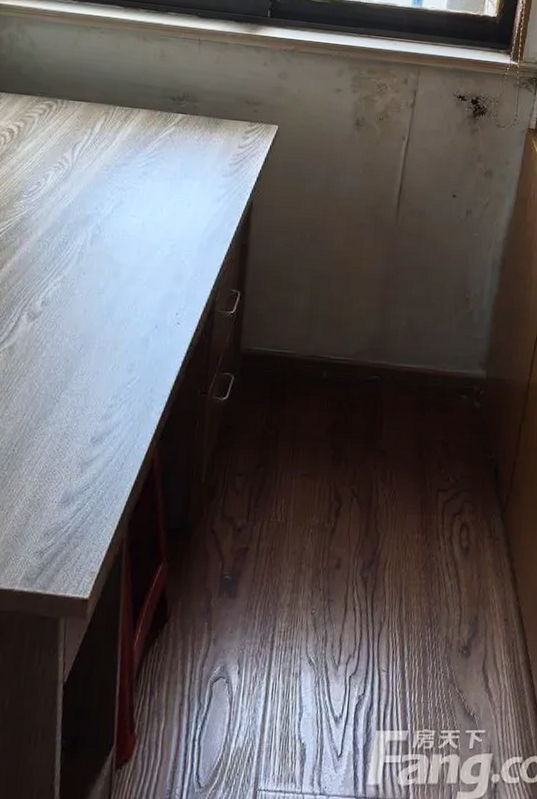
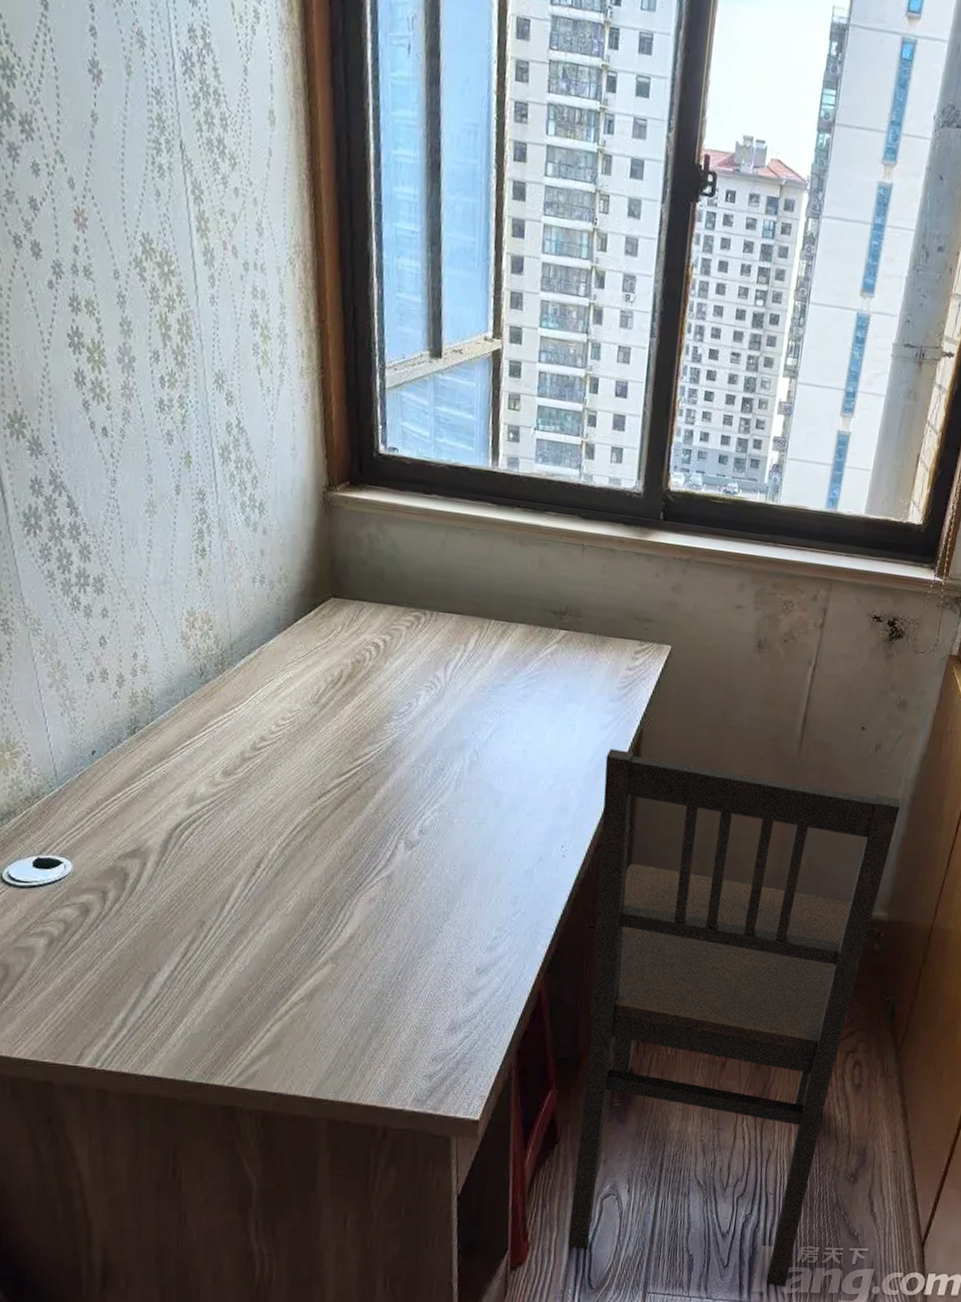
dining chair: none [175,220,492,778] -> present [567,749,901,1287]

